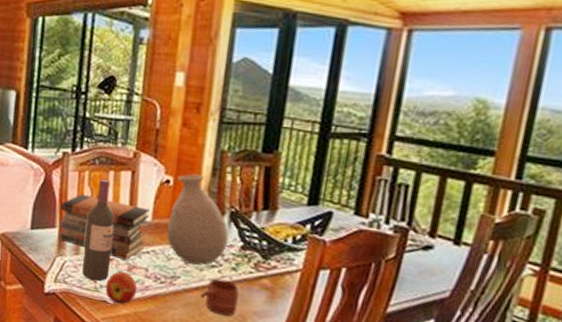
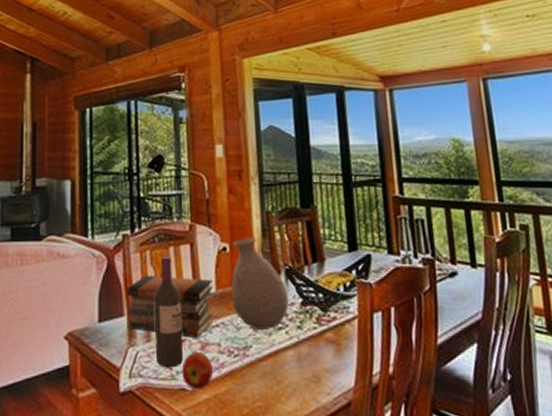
mug: present [201,278,239,317] -> none [274,340,310,380]

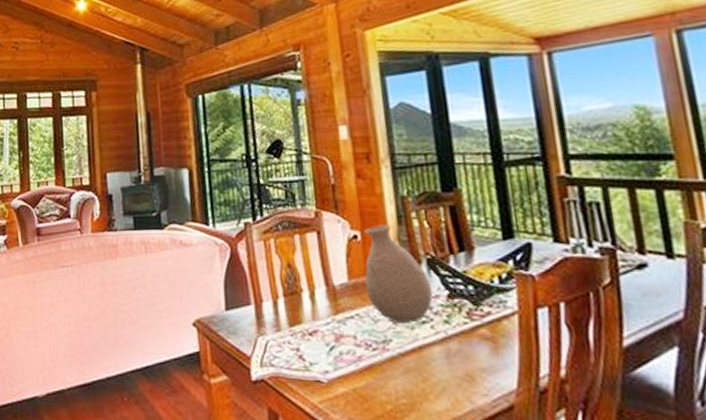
book stack: present [127,275,214,339] -> none [252,263,347,331]
wine bottle: present [154,256,183,368] -> none [281,244,316,359]
apple: present [182,352,213,388] -> none [315,344,350,381]

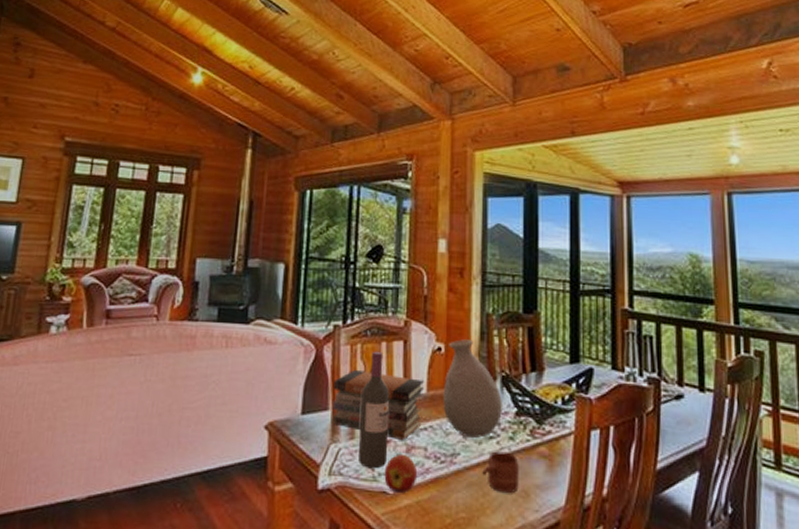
book stack: none [252,263,347,331] -> present [332,369,425,441]
wine bottle: none [281,244,316,359] -> present [359,351,389,469]
apple: none [315,344,350,381] -> present [384,455,417,493]
mug: none [418,336,462,379] -> present [482,451,519,494]

